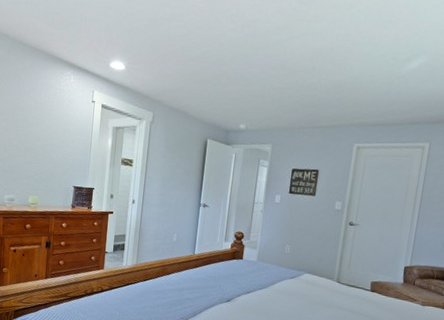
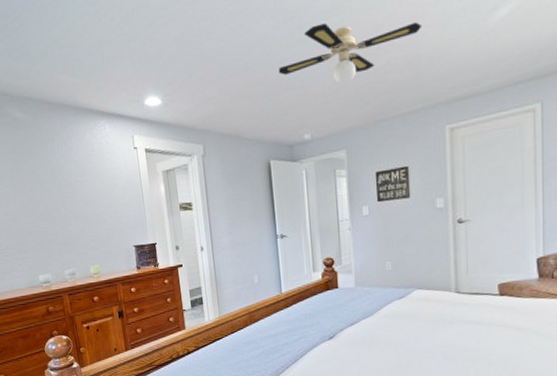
ceiling fan: none [229,37,351,91] -> present [278,22,423,84]

